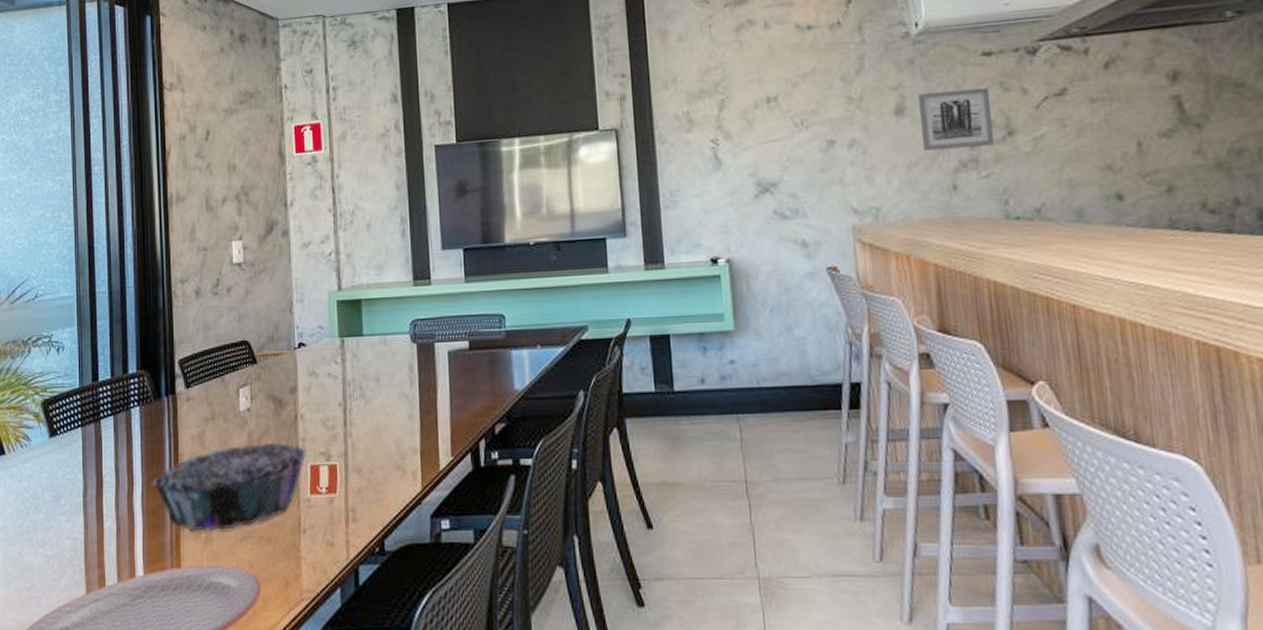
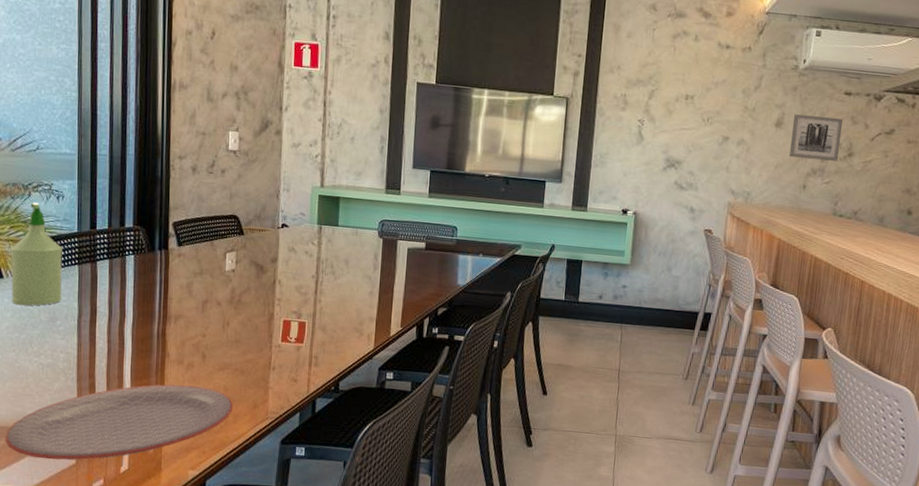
spray bottle: none [12,359,66,485] -> present [10,202,62,306]
decorative bowl: present [153,442,307,532] -> none [143,297,282,361]

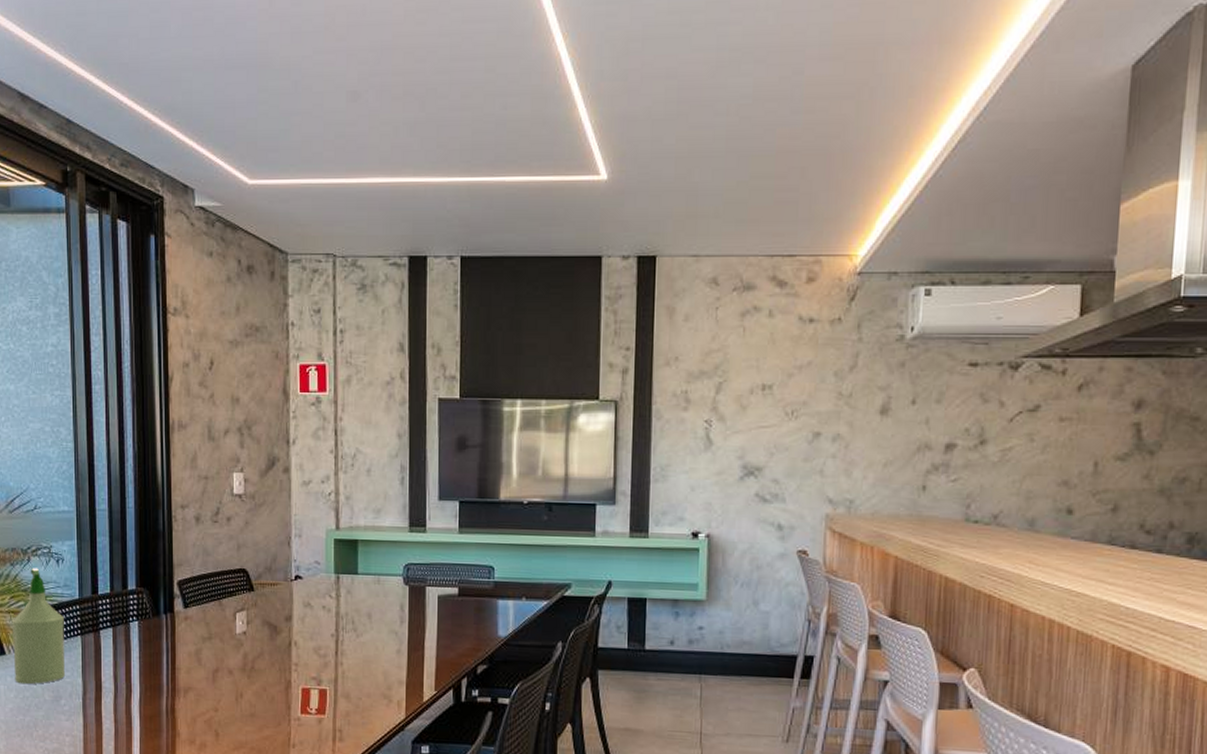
wall art: present [789,114,844,161] -> none [900,397,970,452]

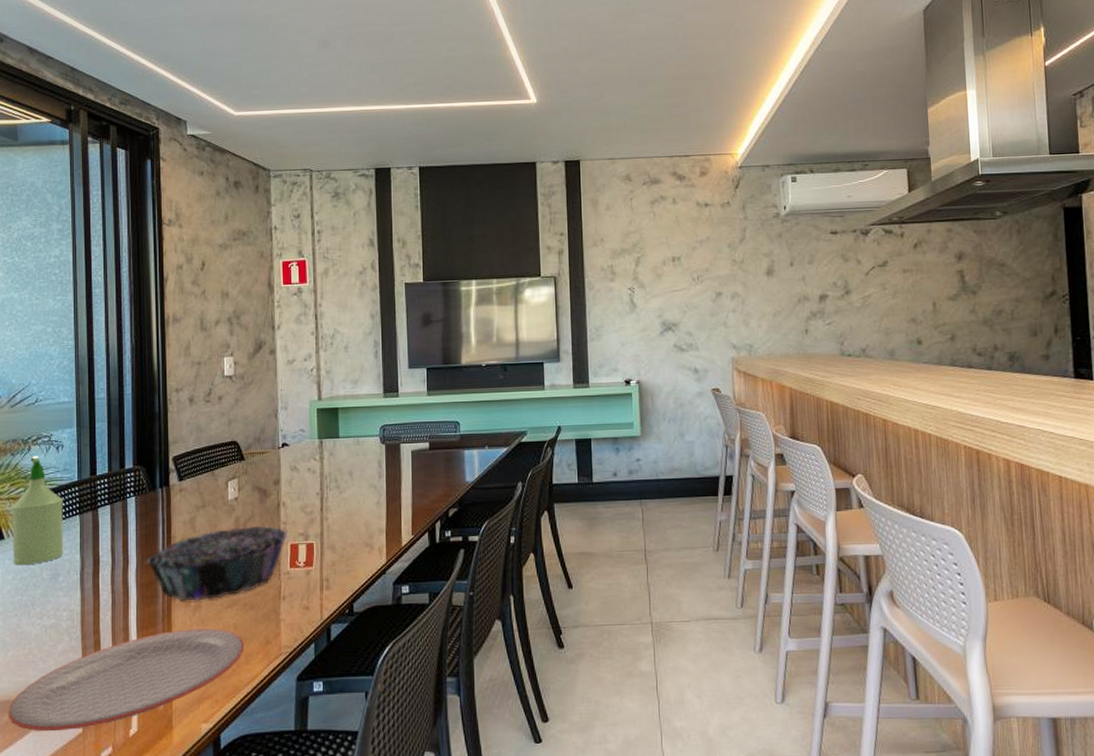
decorative bowl: none [151,665,299,740] -> present [147,525,288,601]

